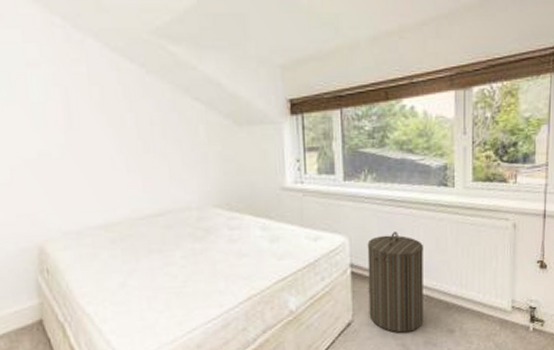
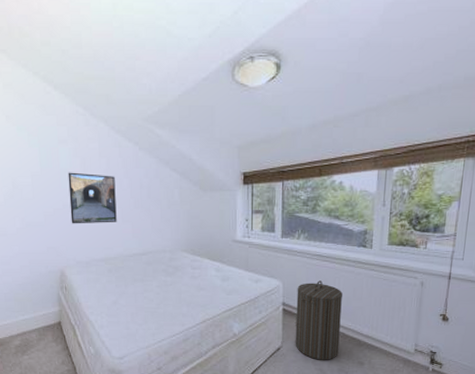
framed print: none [42,107,120,180] -> present [68,172,117,224]

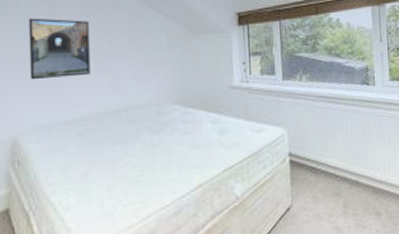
laundry hamper: present [295,280,342,360] -> none [303,124,354,216]

